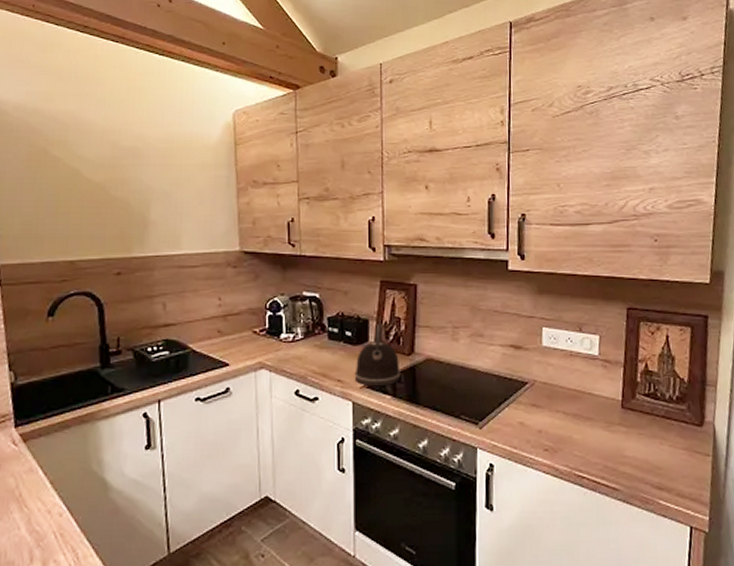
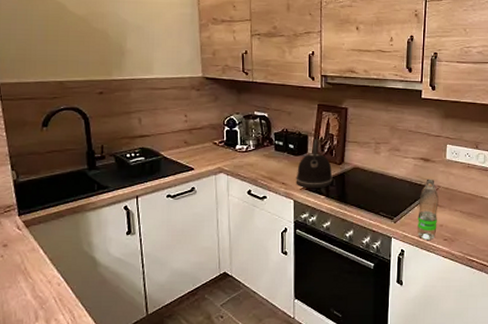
bottle: none [508,371,535,452] -> present [416,179,439,241]

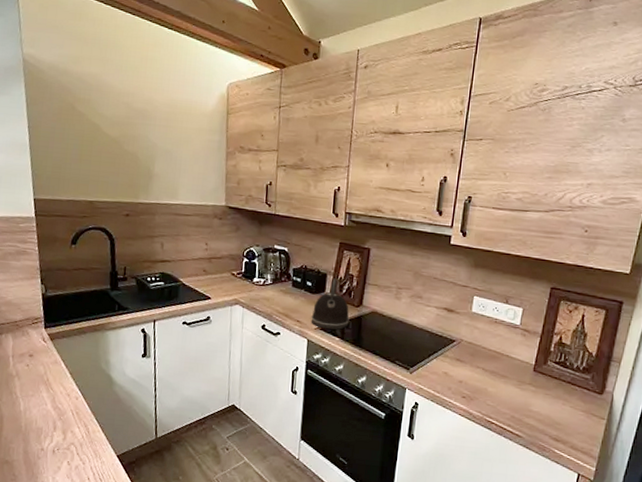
bottle: present [416,179,439,241] -> none [433,330,460,396]

